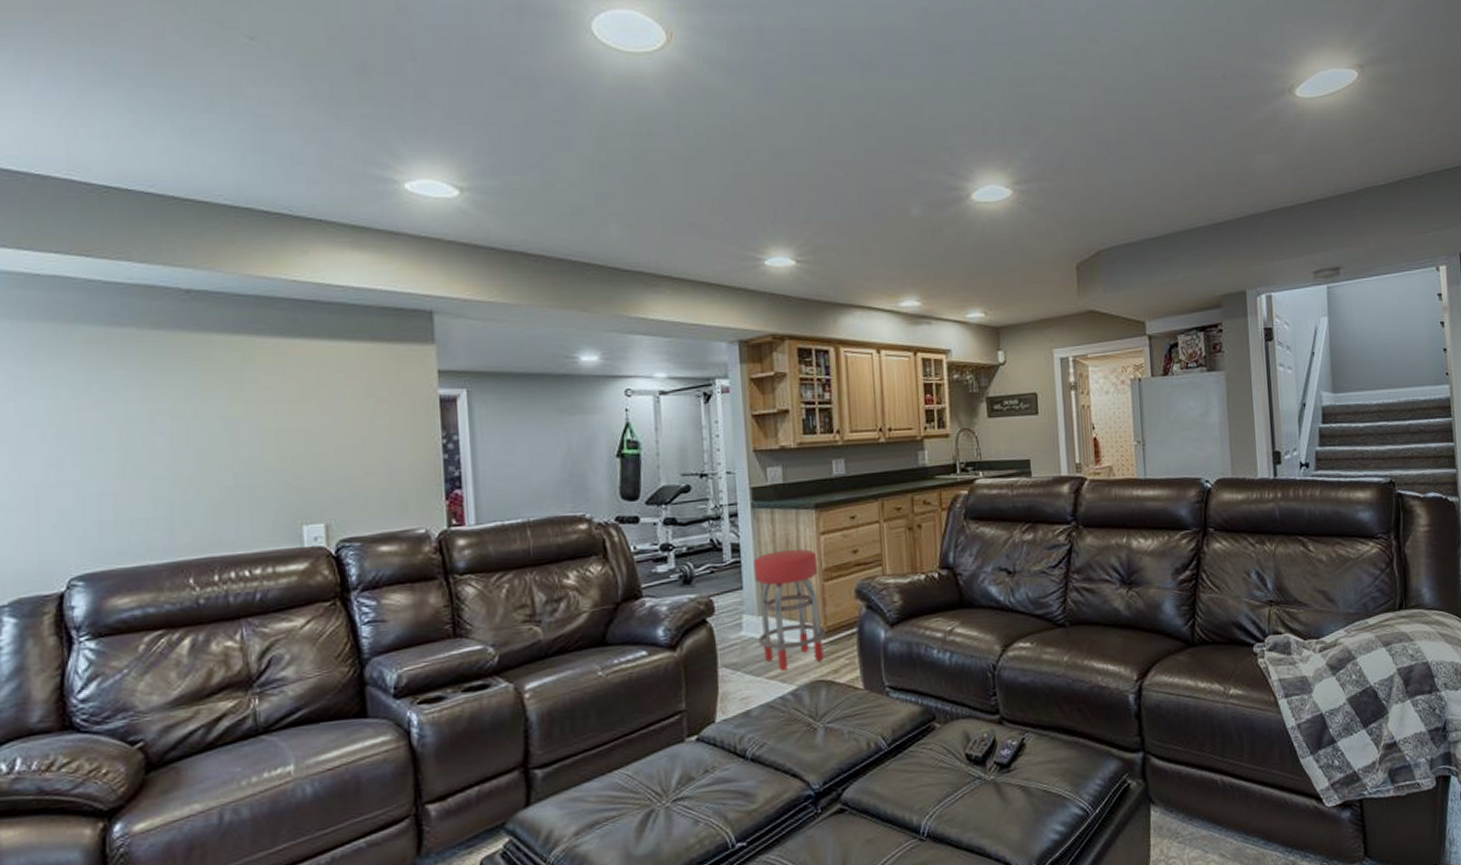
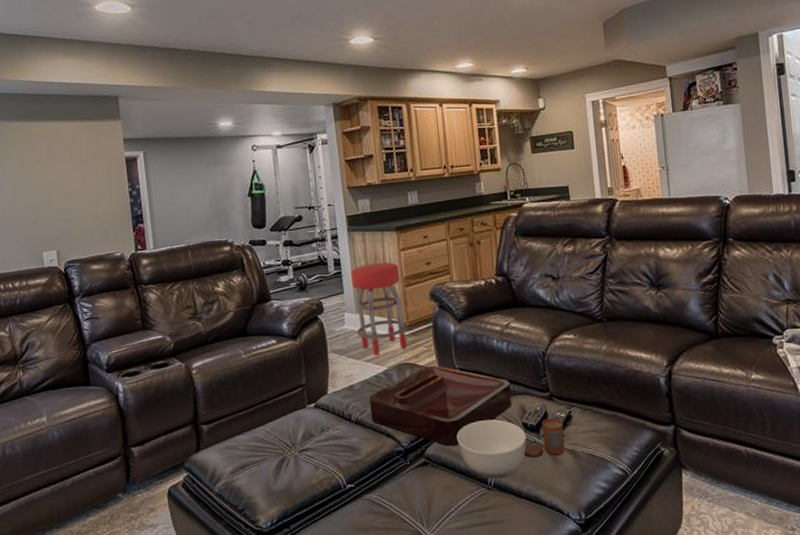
decorative tray: none [772,682,954,787] -> present [369,365,512,446]
bowl: none [883,750,970,828] -> present [456,419,527,479]
candle: none [966,747,1016,798] -> present [524,418,565,458]

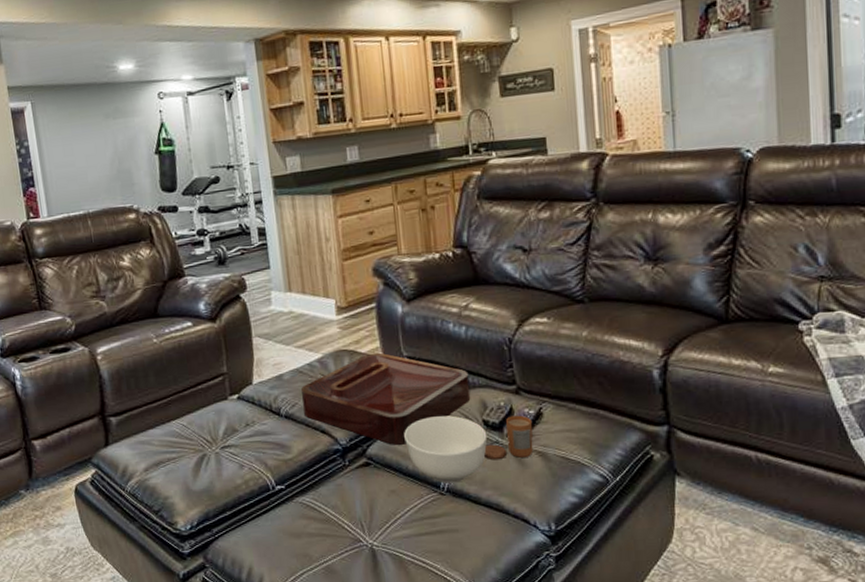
stool: present [351,262,409,355] -> none [278,231,347,340]

